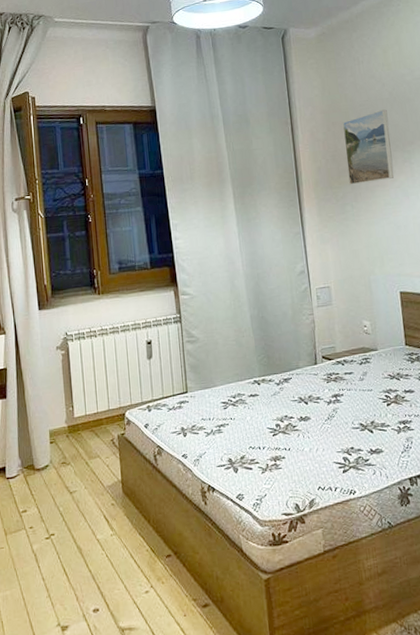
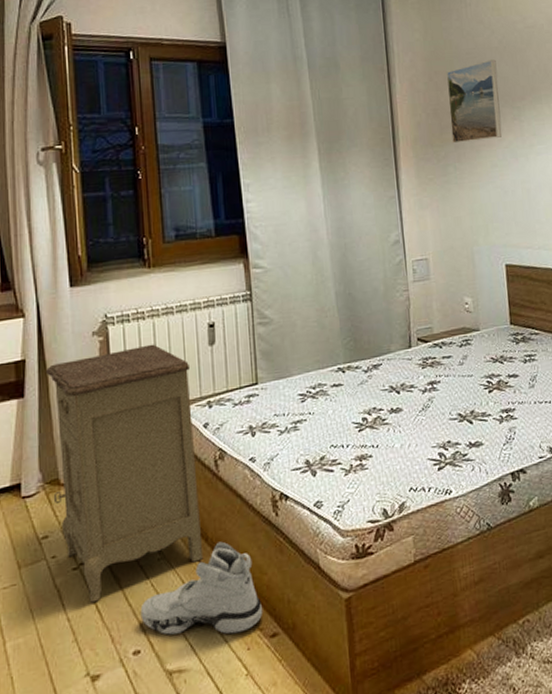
nightstand: none [22,357,147,567] -> present [46,344,204,603]
sneaker: none [98,523,196,602] -> present [140,541,263,635]

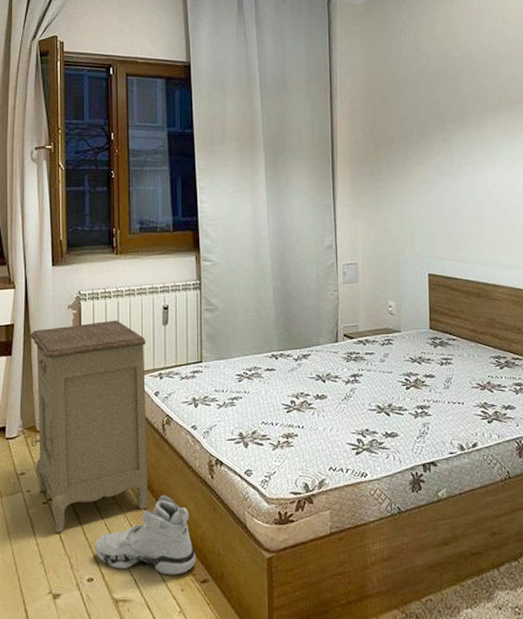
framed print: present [447,59,502,144] -> none [384,85,432,161]

